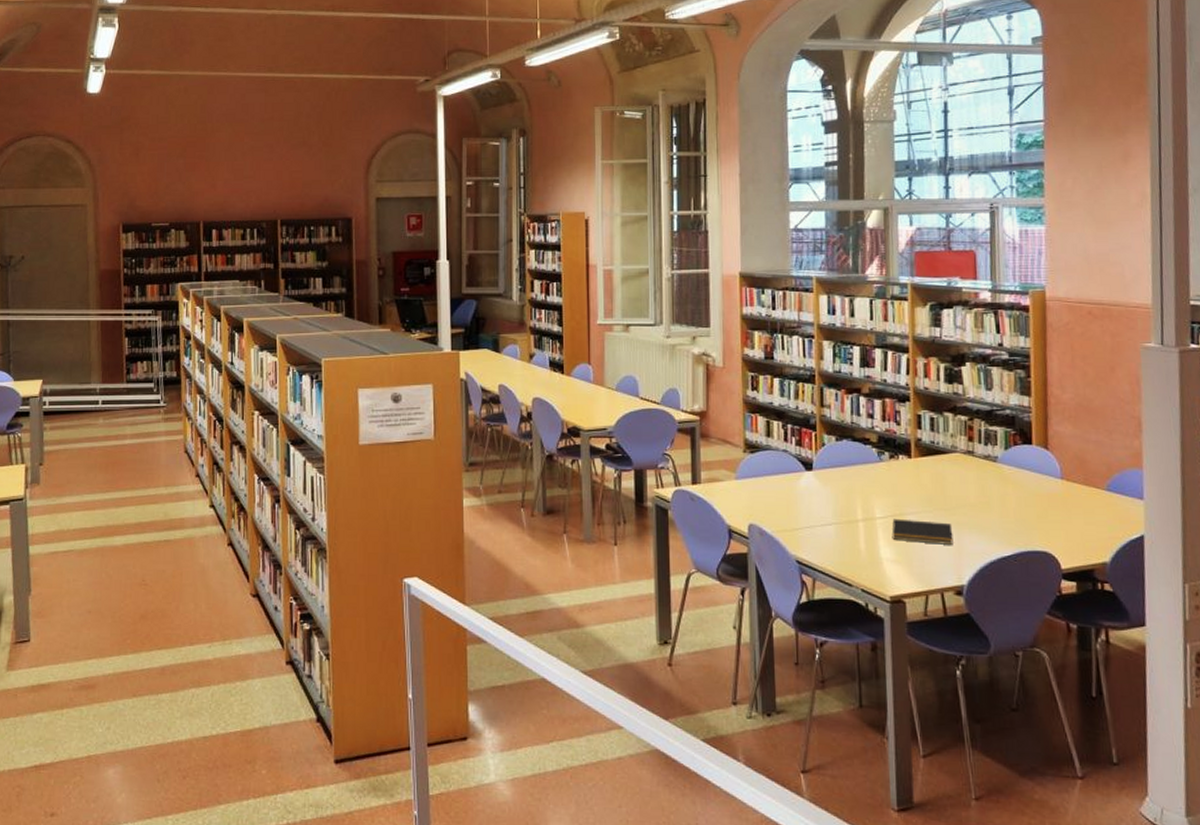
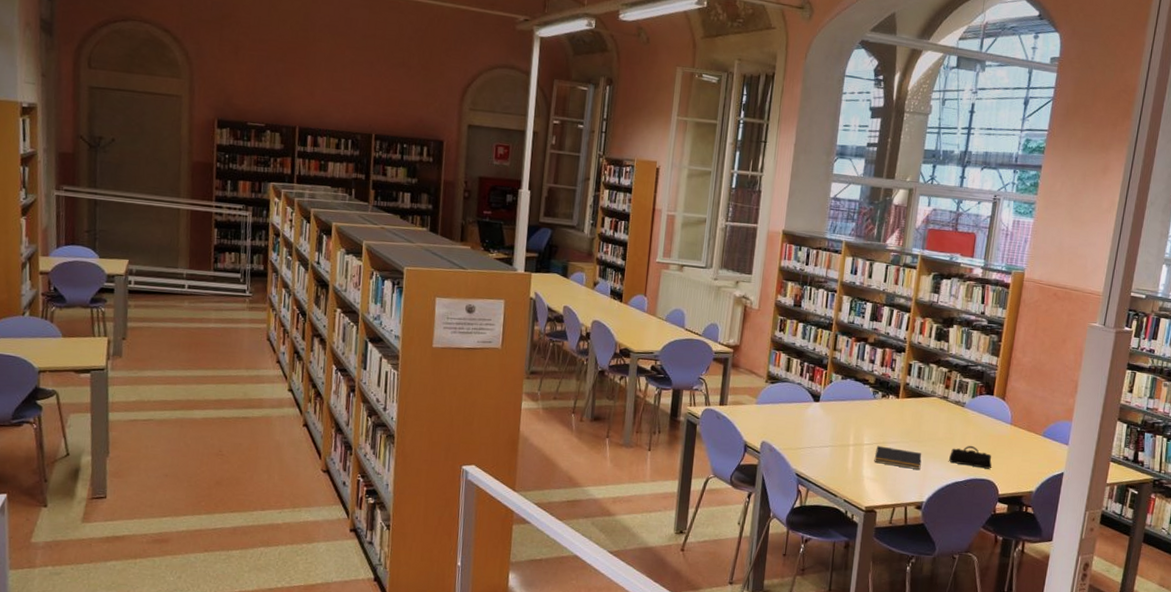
pencil case: none [988,510,1047,538] -> present [949,446,992,469]

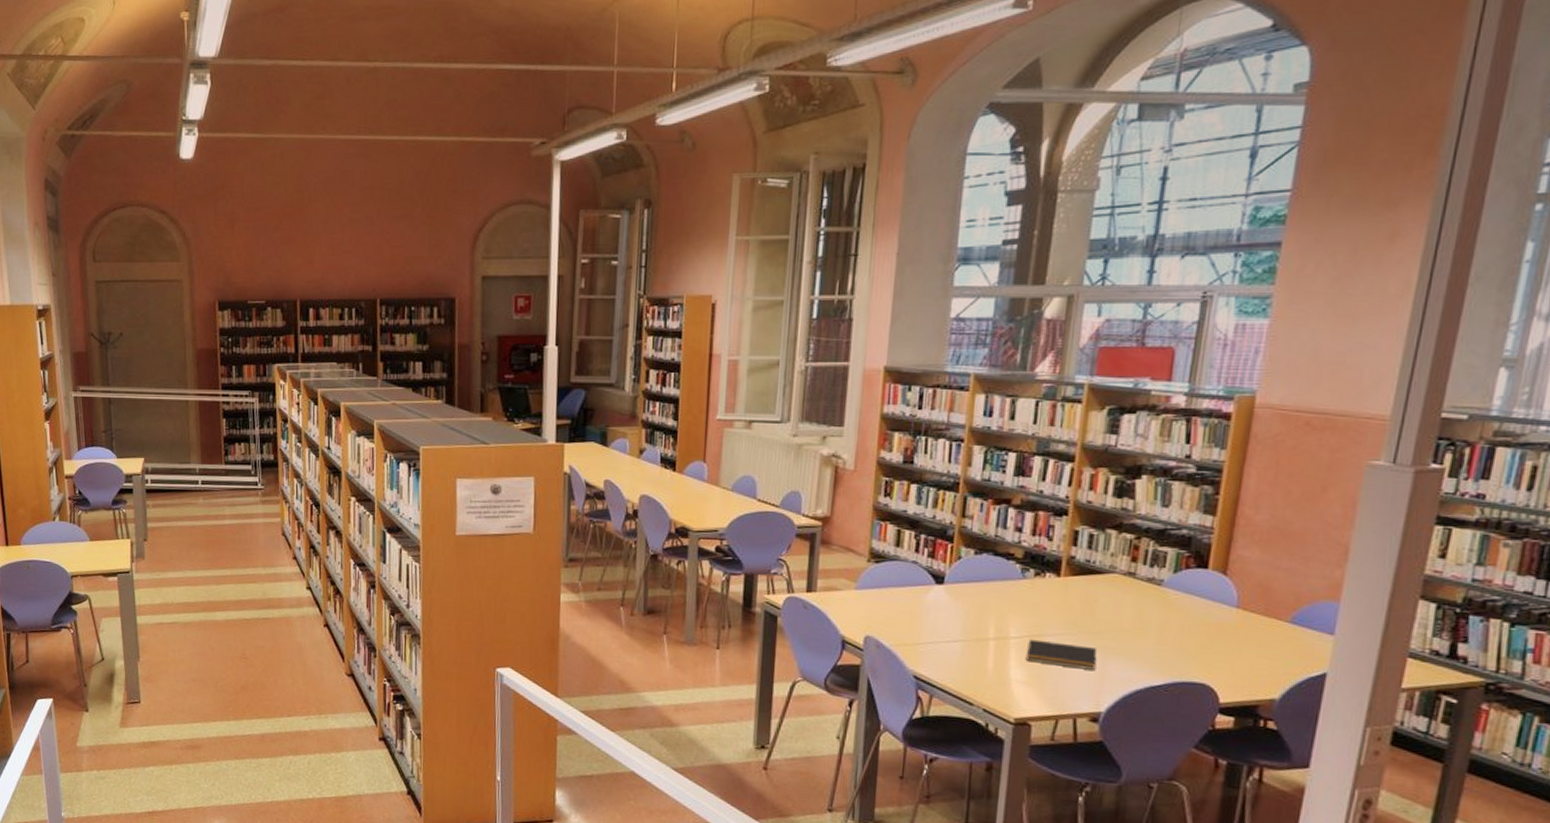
pencil case: present [949,446,992,469] -> none [1139,638,1208,669]

